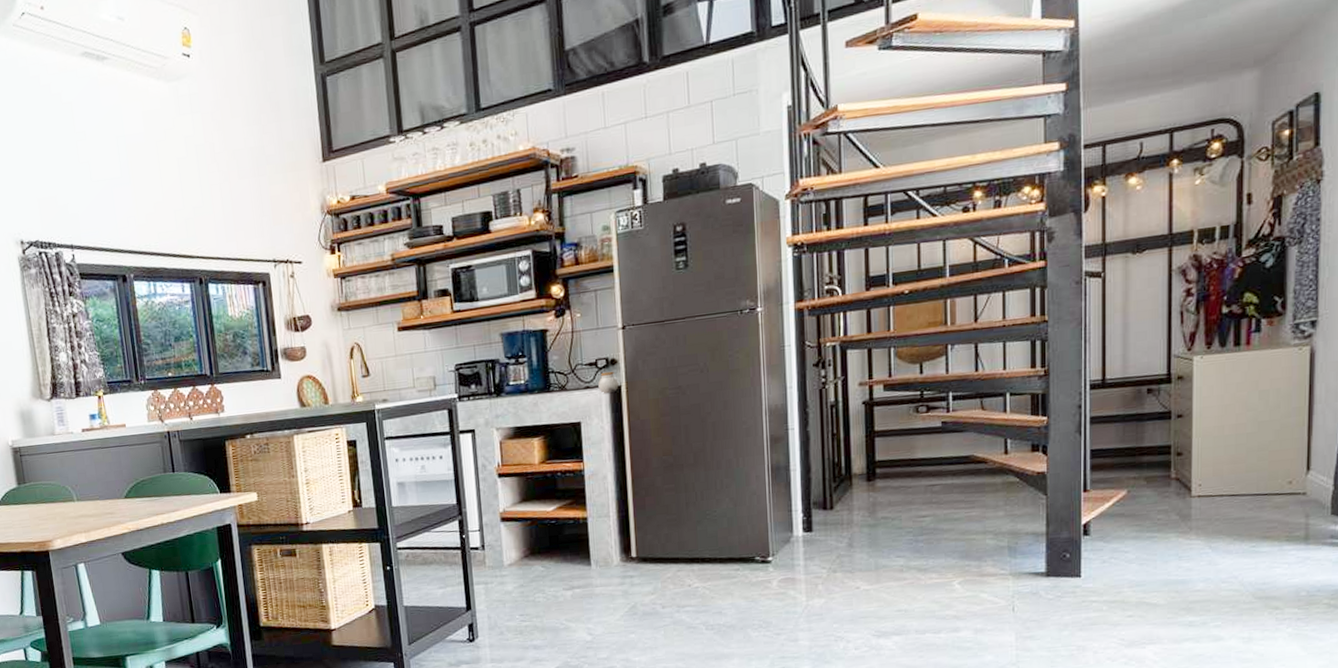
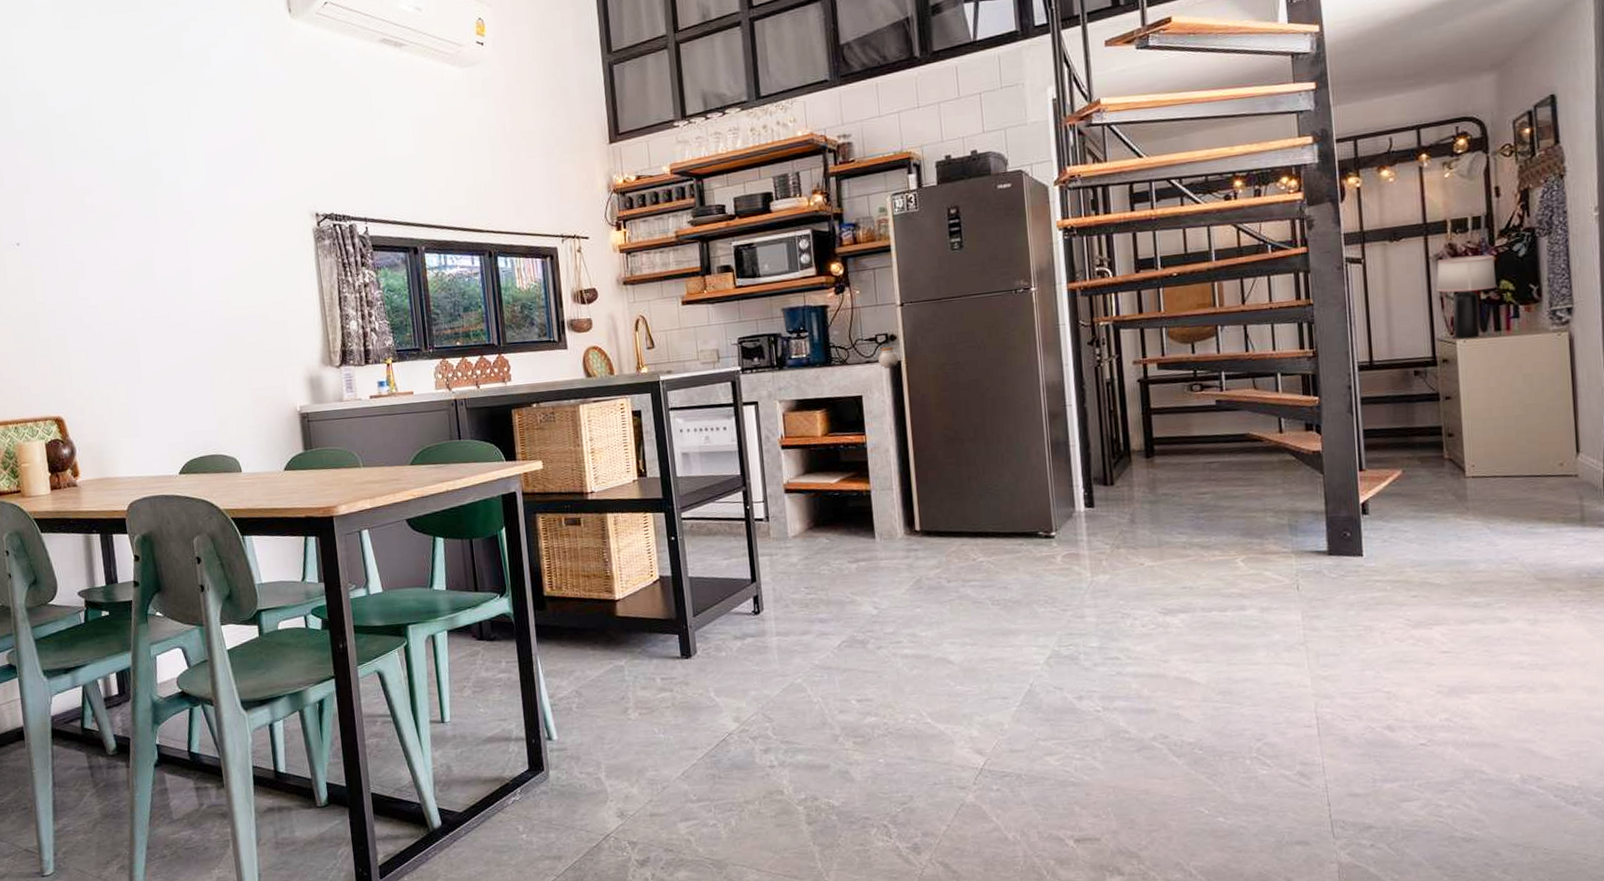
table lamp: none [1176,266,1241,355] -> present [1435,254,1497,339]

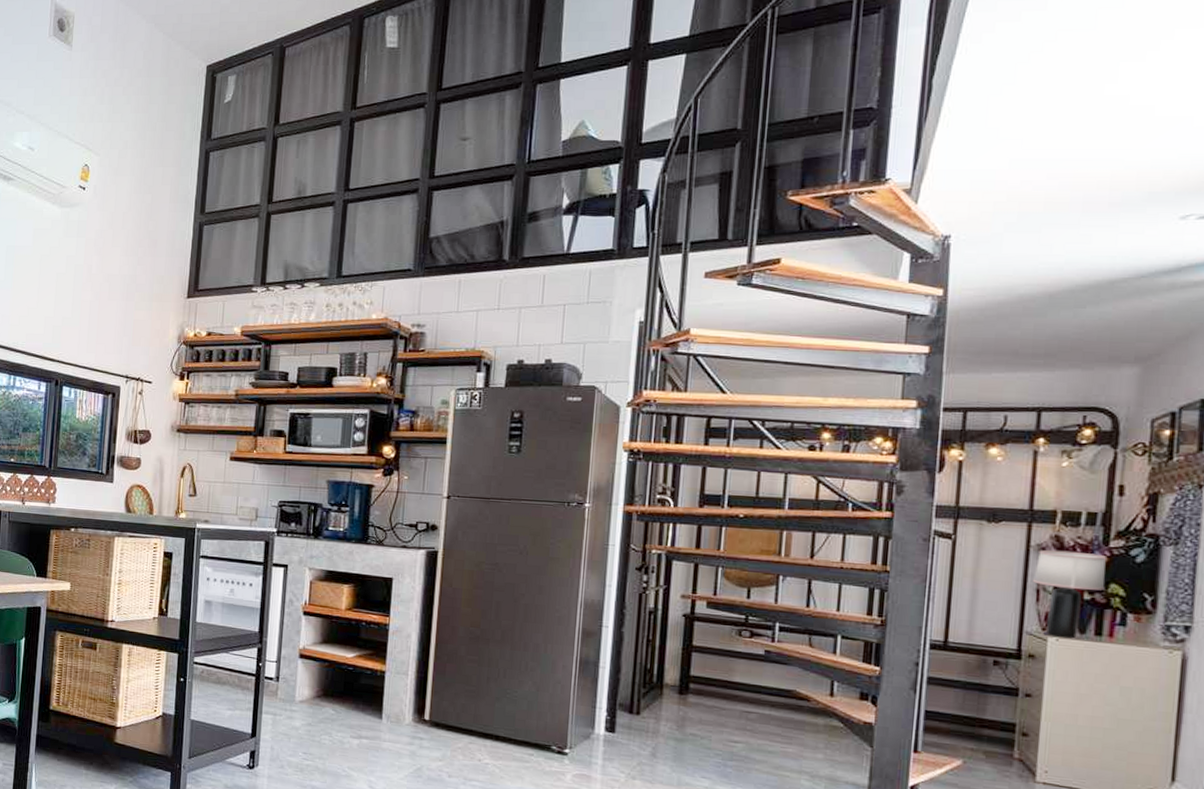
jar: present [878,346,899,369] -> none [415,535,436,557]

